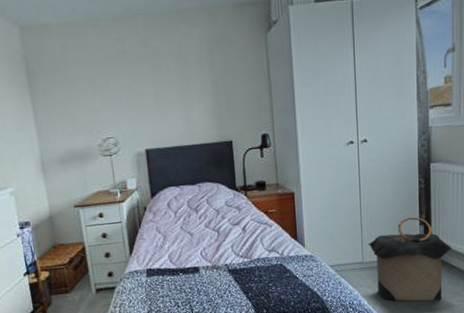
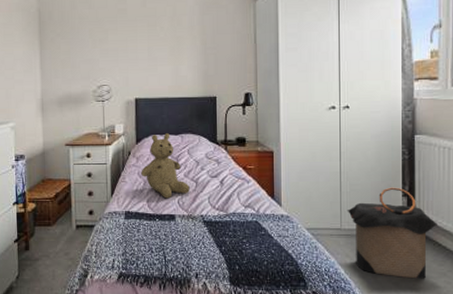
teddy bear: none [159,184,212,252] -> present [141,133,190,199]

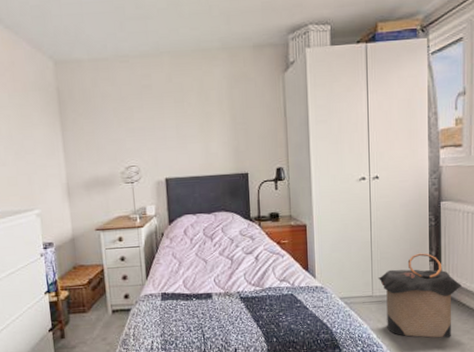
teddy bear: present [141,133,190,199] -> none [175,212,225,278]

